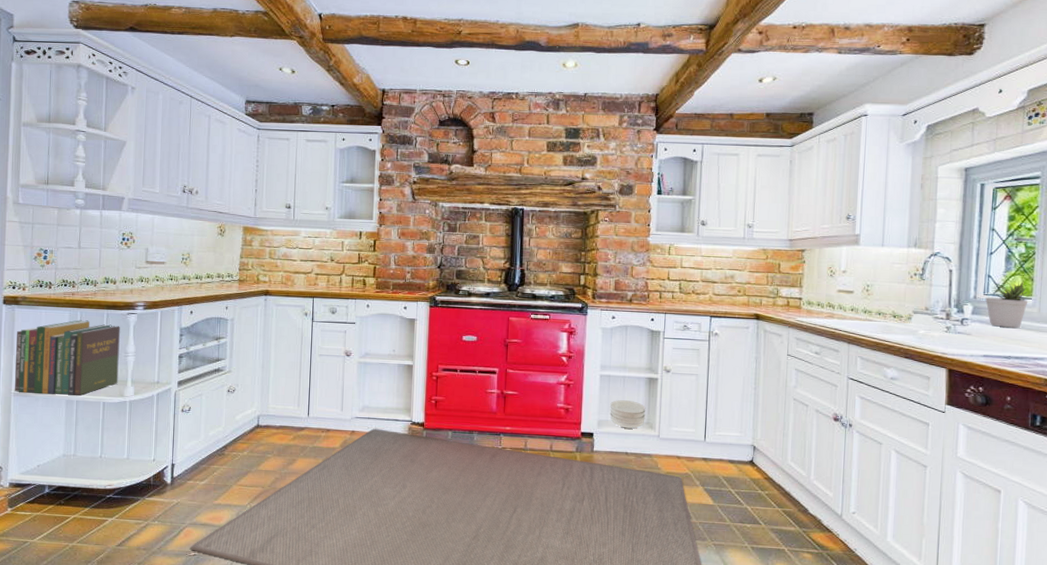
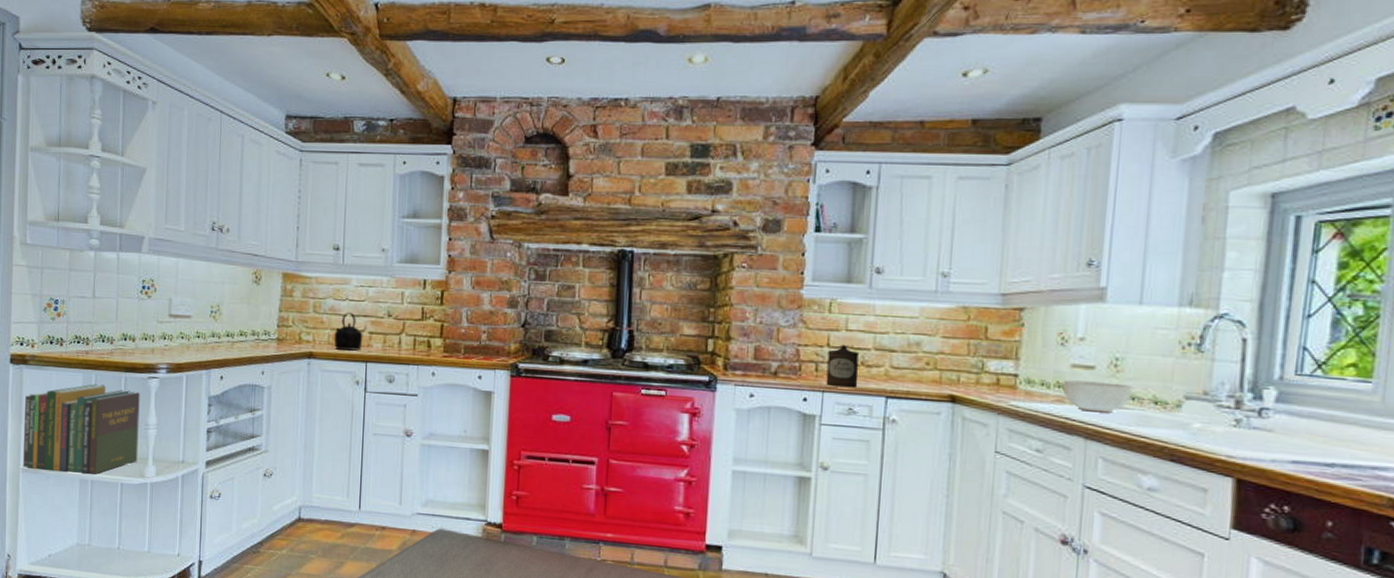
kettle: none [286,257,311,289] -> present [334,312,363,351]
bowl: present [609,400,646,429] -> none [744,504,794,543]
canister: none [667,278,691,311] -> present [826,345,859,388]
bowl: none [832,301,880,325] -> present [1062,380,1134,413]
potted plant: present [985,280,1032,329] -> none [1297,355,1372,424]

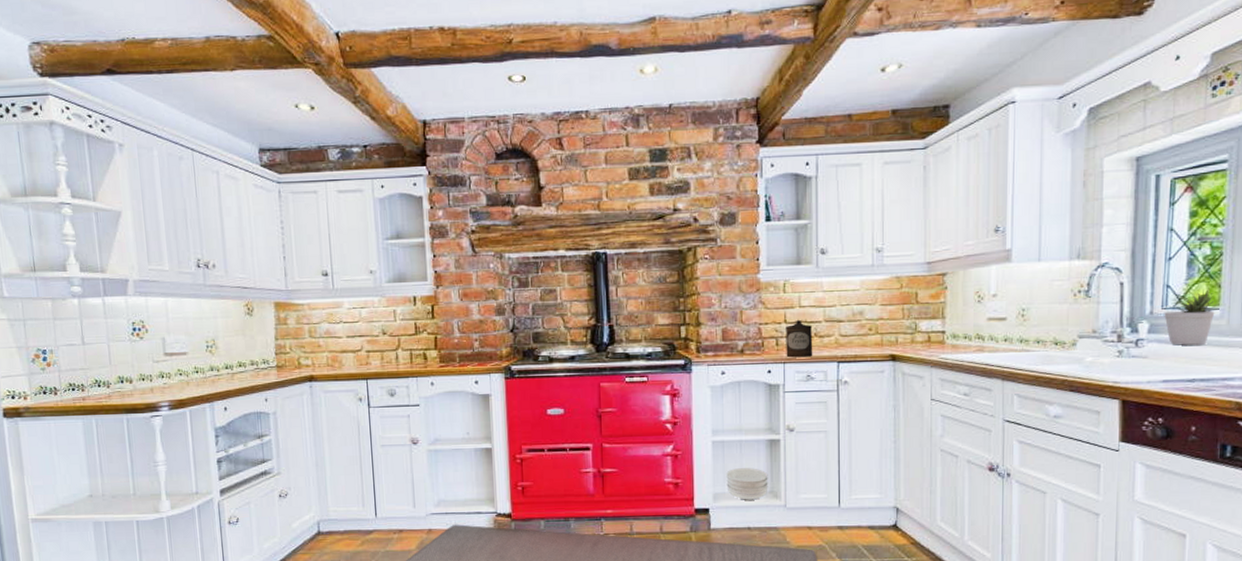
books: present [22,384,140,474] -> none [24,428,151,518]
kettle: present [334,312,363,351] -> none [332,333,361,370]
bowl: none [744,504,794,543] -> present [726,468,768,500]
bowl: present [1062,380,1134,413] -> none [981,330,1038,357]
potted plant: none [1297,355,1372,424] -> present [1164,288,1220,346]

